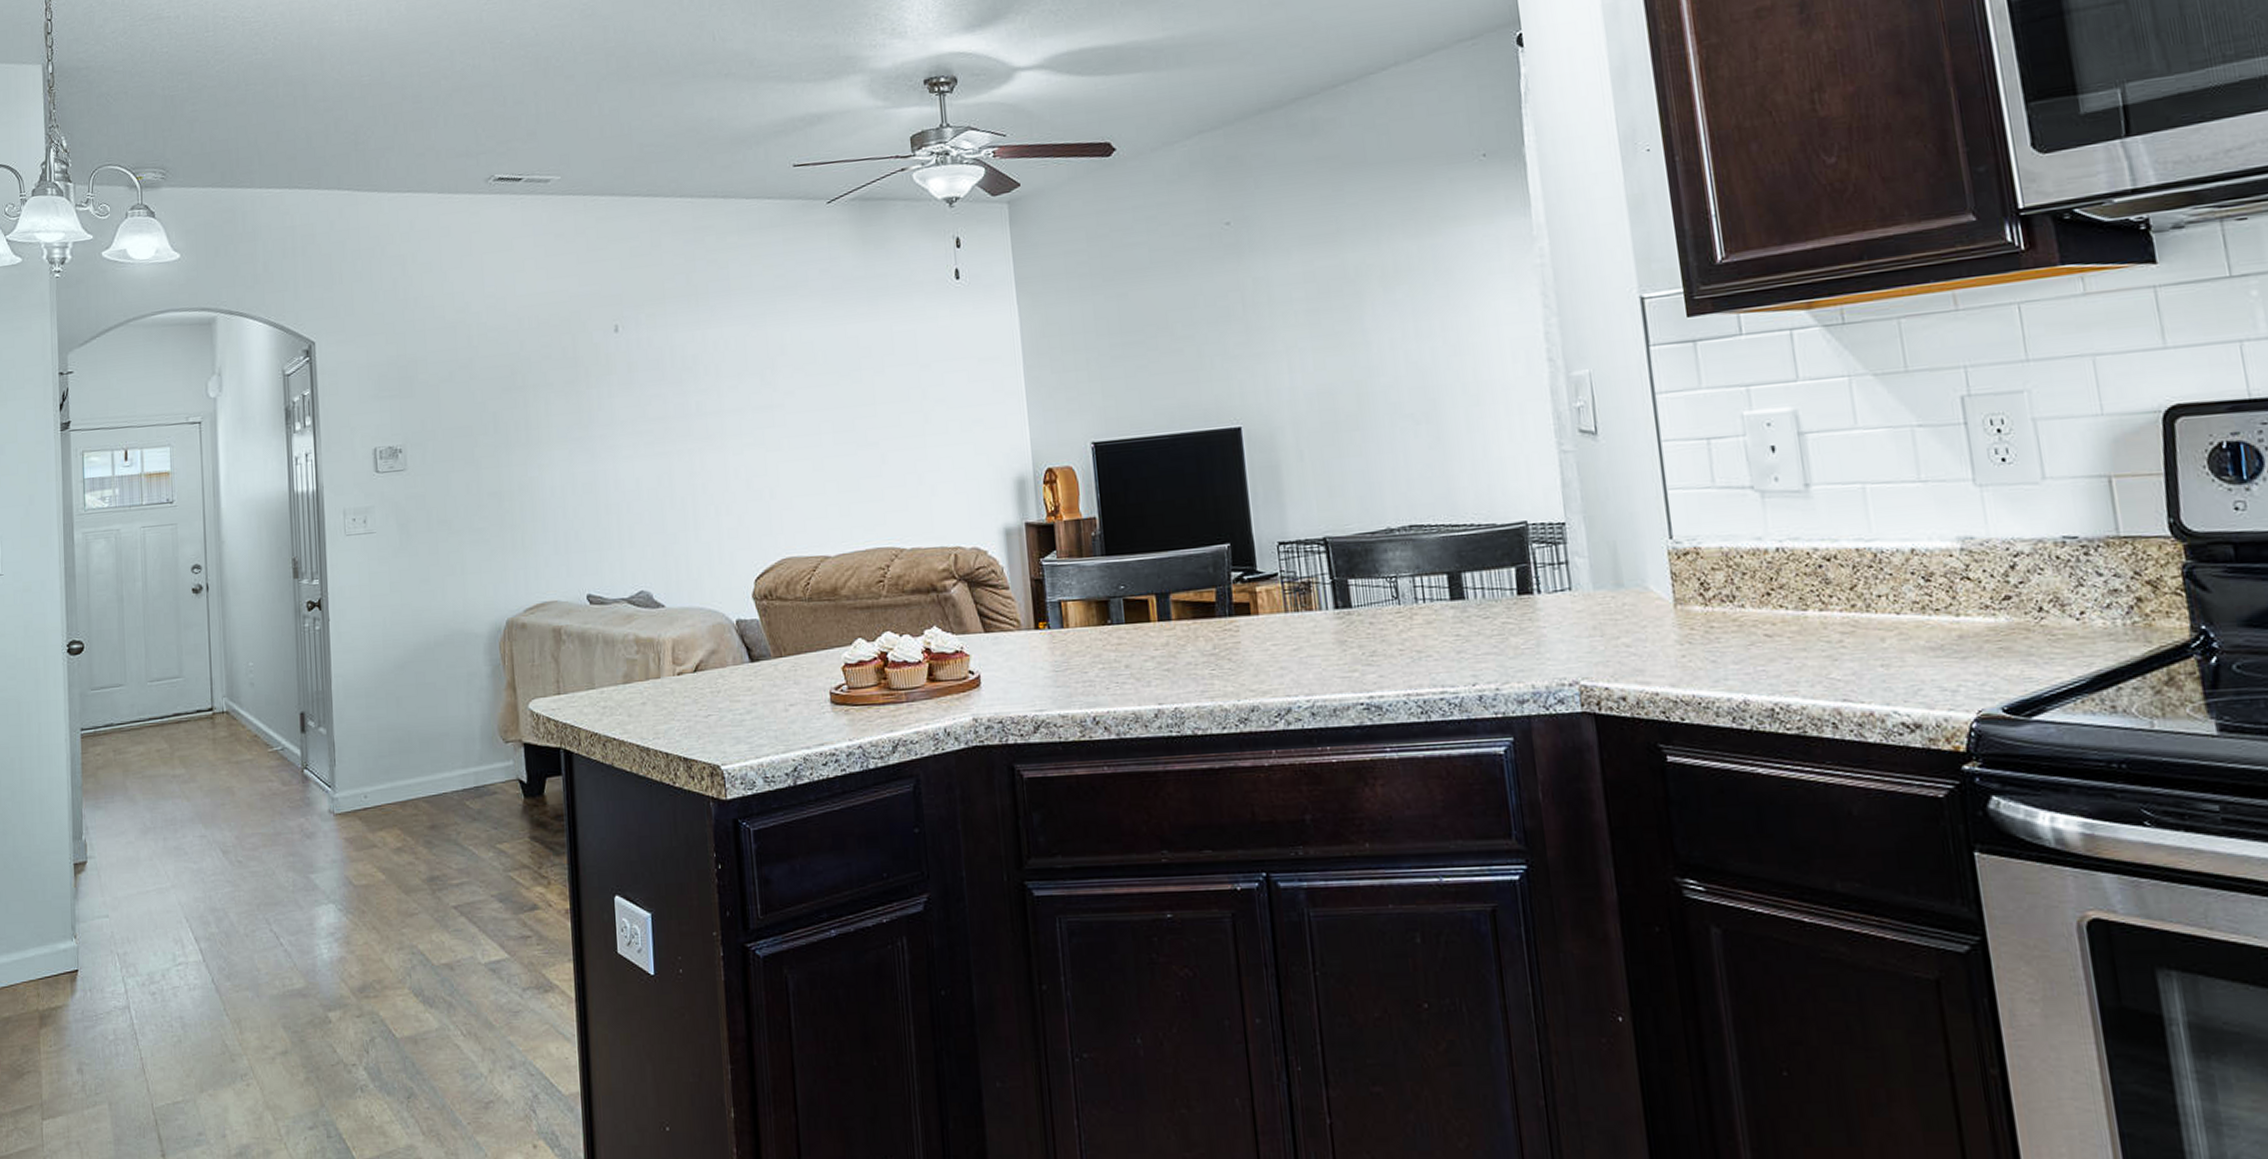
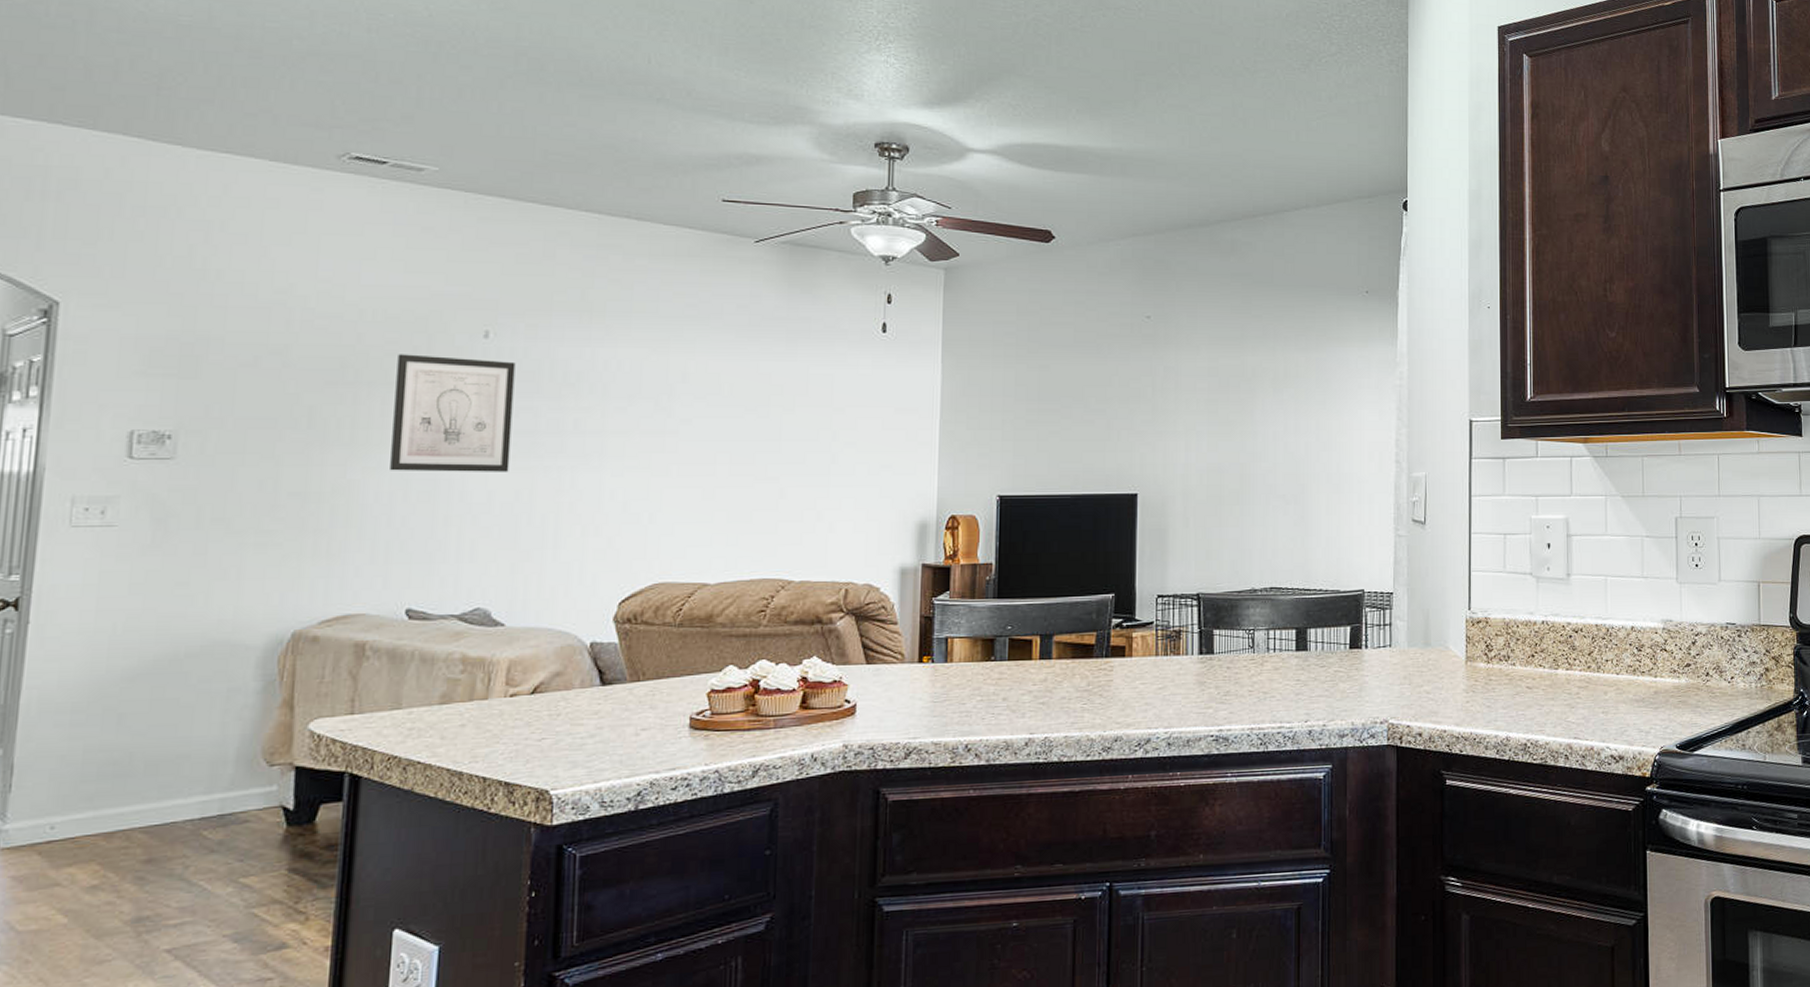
wall art: none [552,352,650,466] -> present [390,354,516,472]

